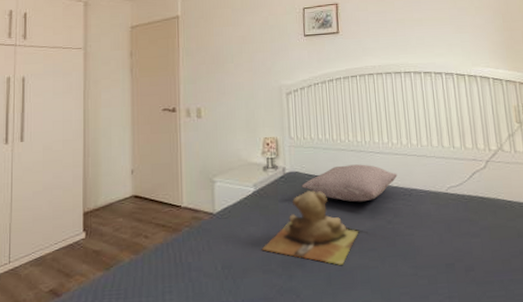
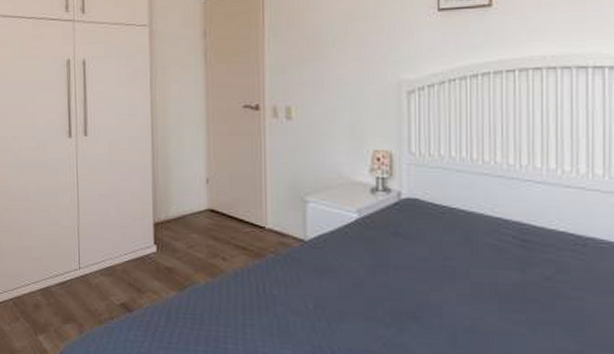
teddy bear: present [261,190,359,265] -> none [364,225,501,325]
pillow: present [301,164,398,202] -> none [422,195,567,248]

